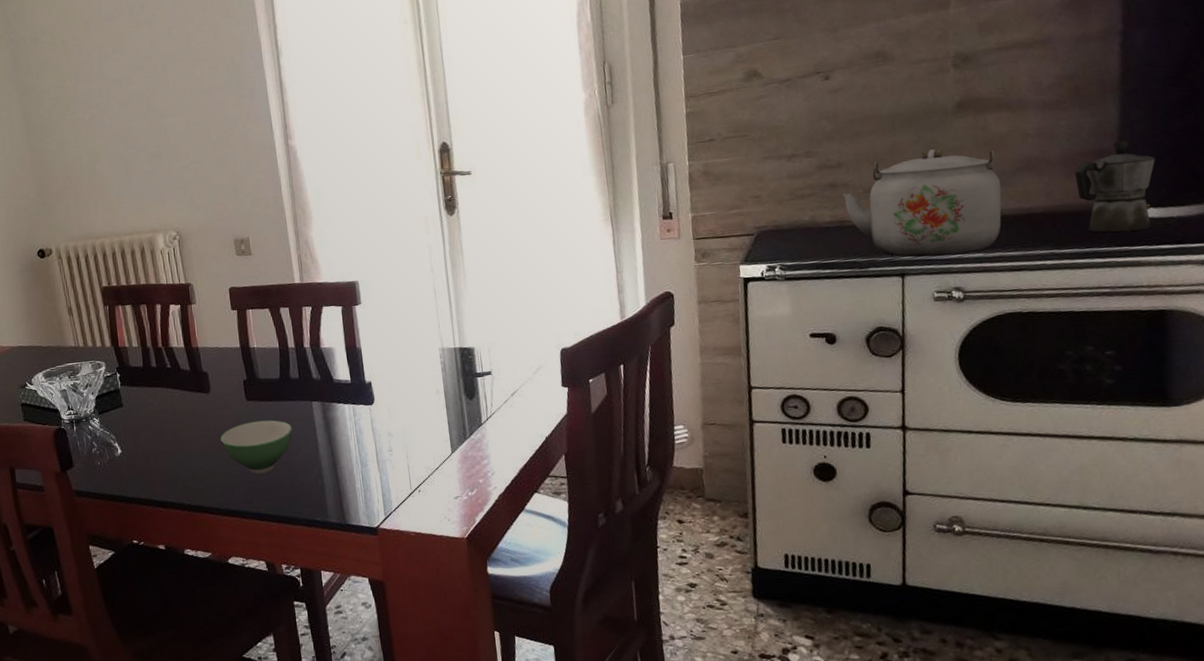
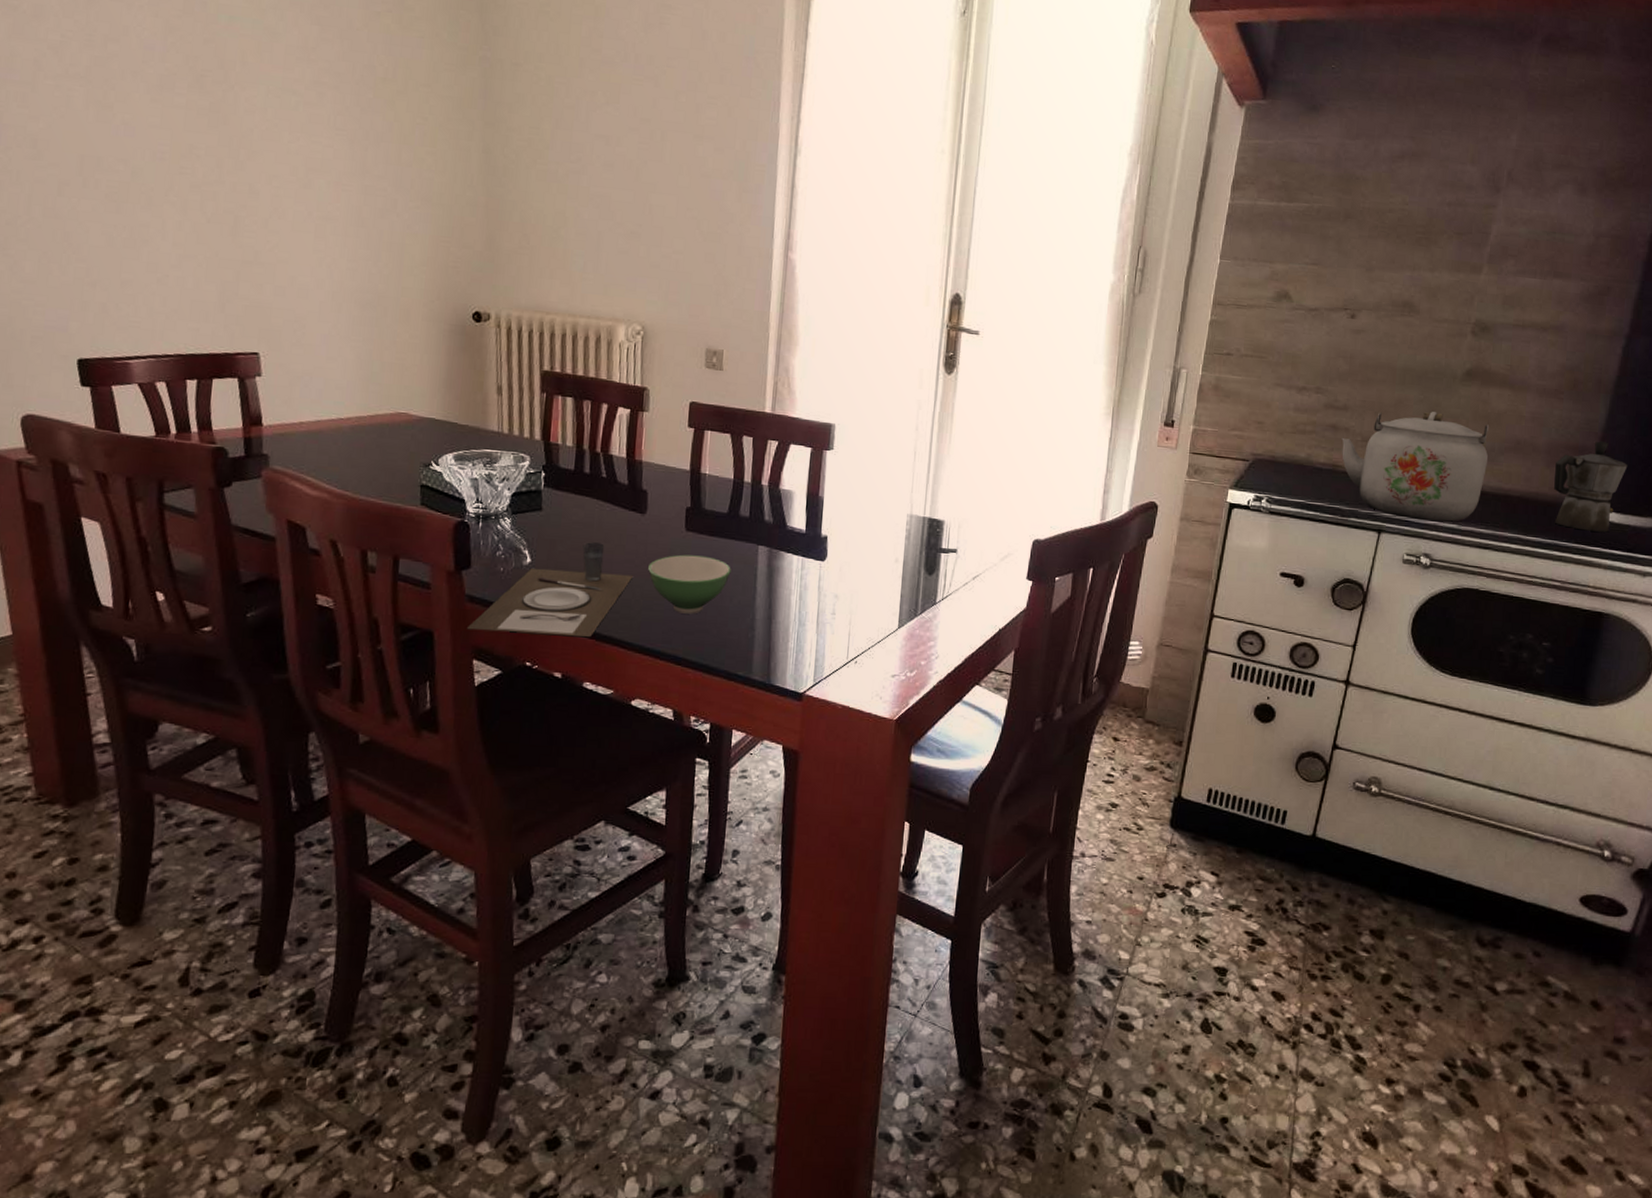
place setting: none [79,425,210,521] -> present [466,542,634,637]

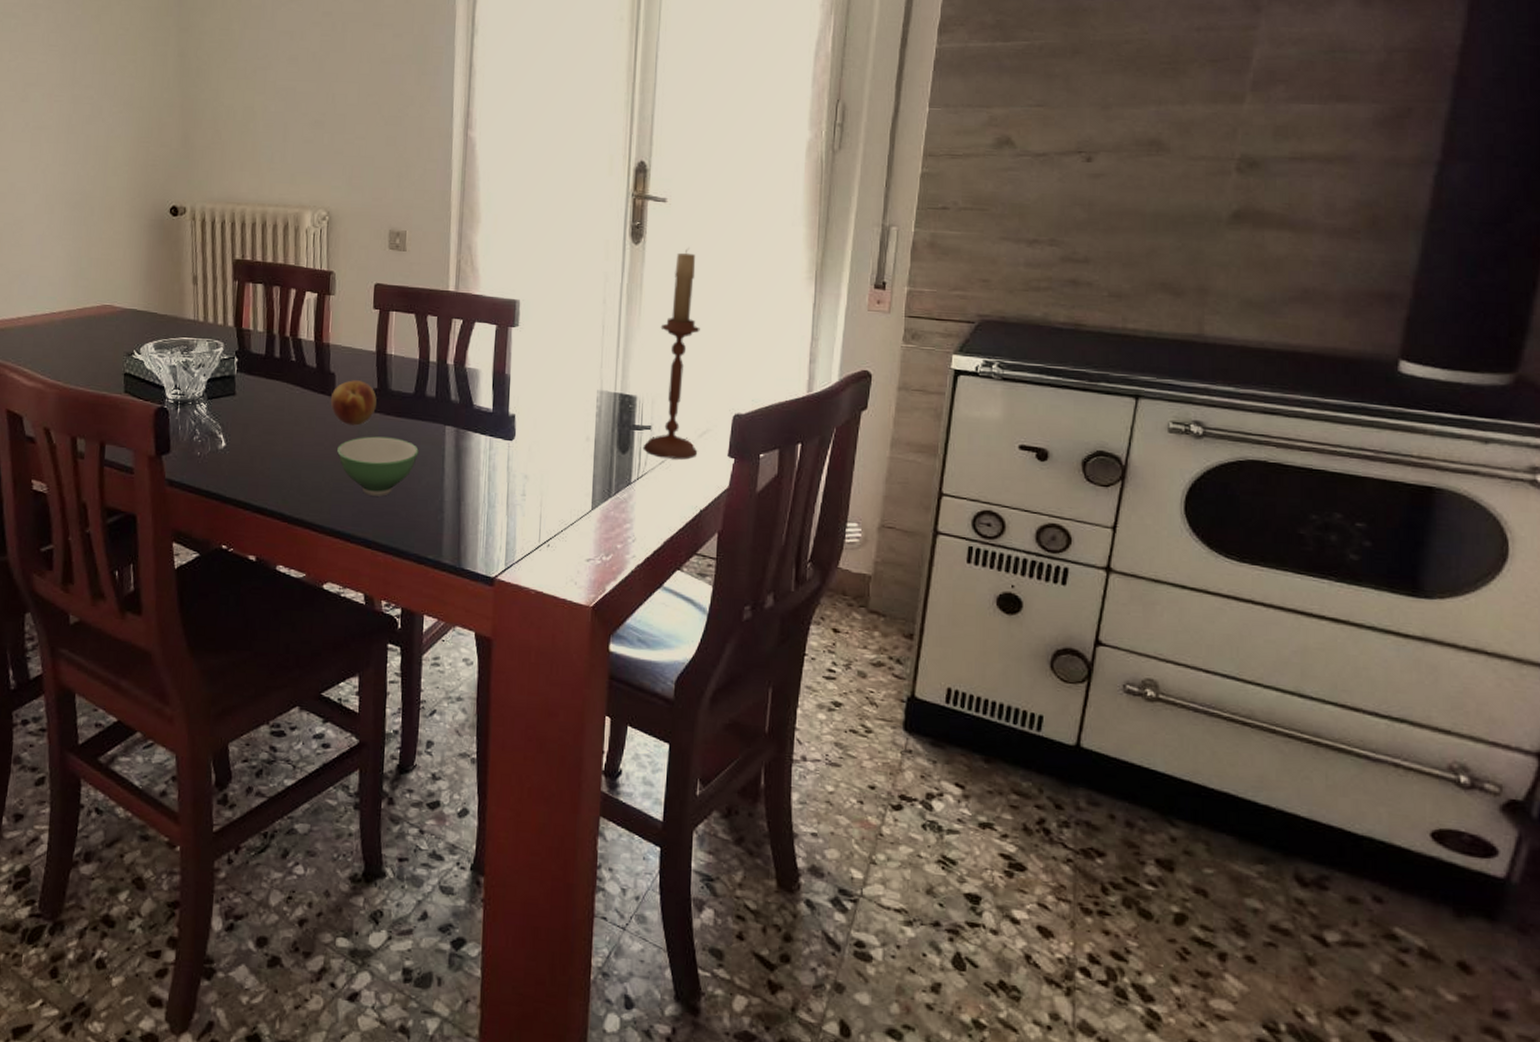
place setting: present [466,542,634,637] -> none [166,425,324,520]
fruit: none [641,498,690,544] -> present [330,380,377,426]
candlestick: none [948,379,1006,581] -> present [643,247,700,459]
kettle: present [1341,412,1489,523] -> none [1084,260,1269,385]
coffeepot: present [1554,441,1628,533] -> none [1356,285,1453,392]

